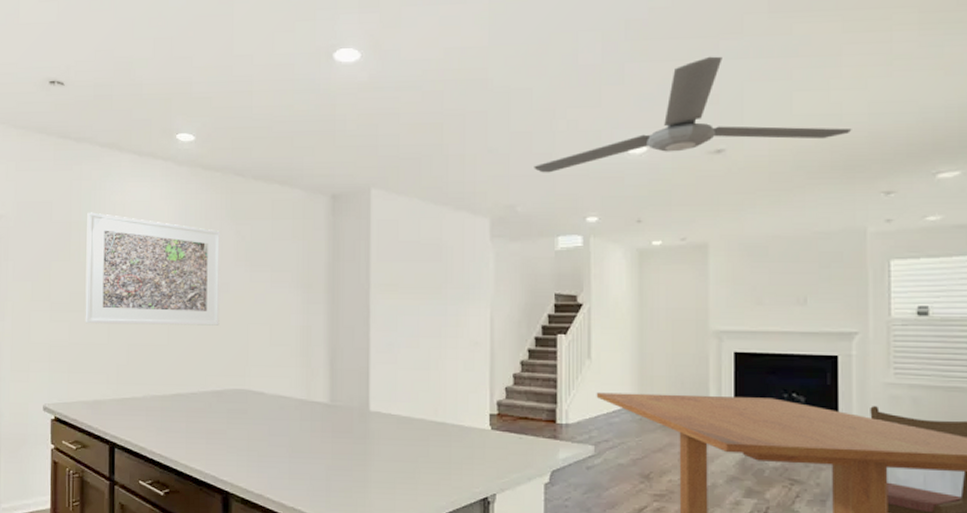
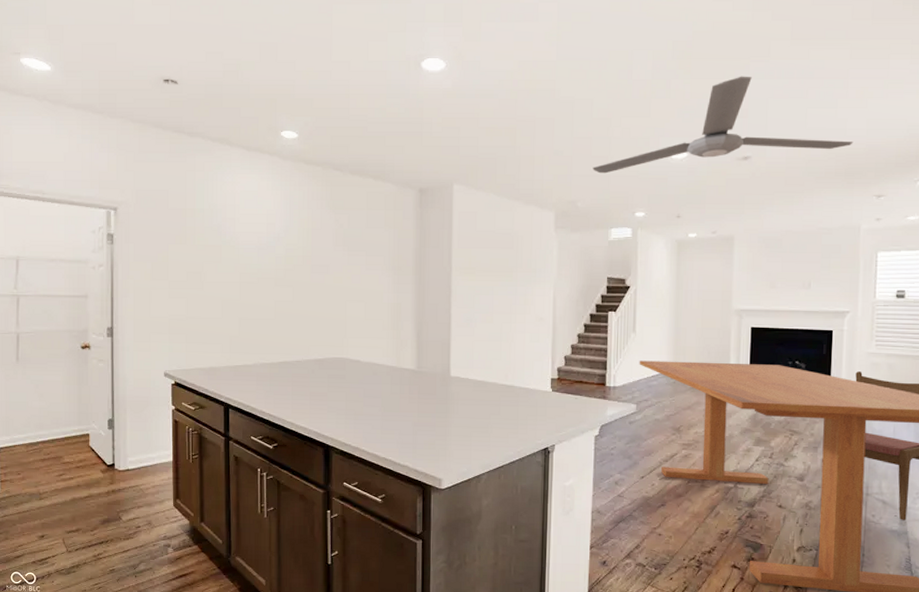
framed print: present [85,212,221,326] -> none [200,200,322,302]

